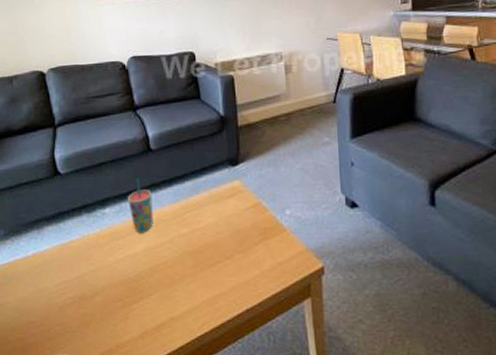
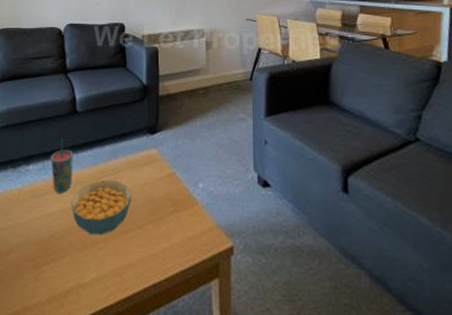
cereal bowl: none [154,216,218,270] -> present [71,180,132,236]

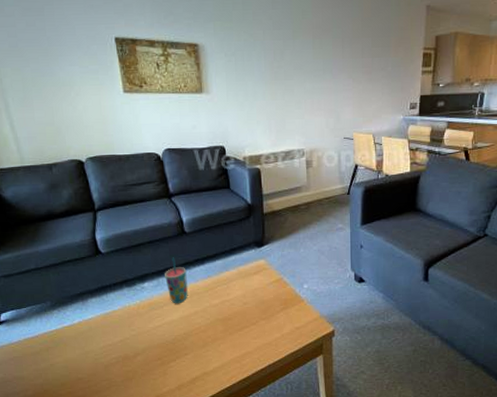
cereal bowl: present [71,180,132,236] -> none [189,289,245,334]

